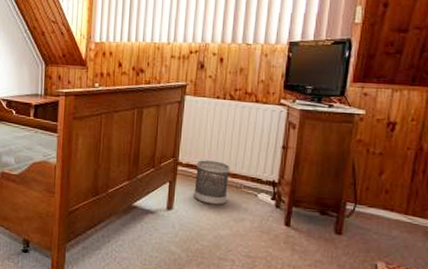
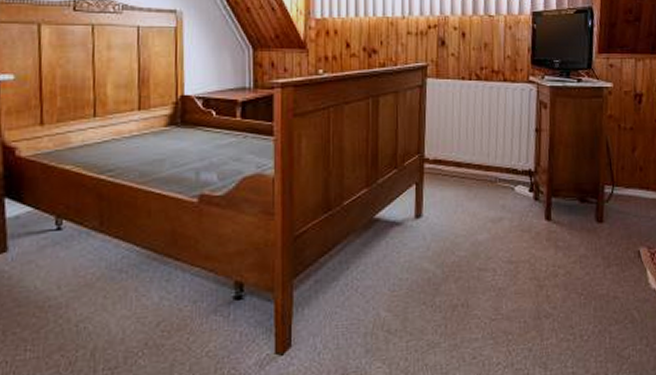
wastebasket: present [194,160,230,205] -> none [445,153,483,206]

